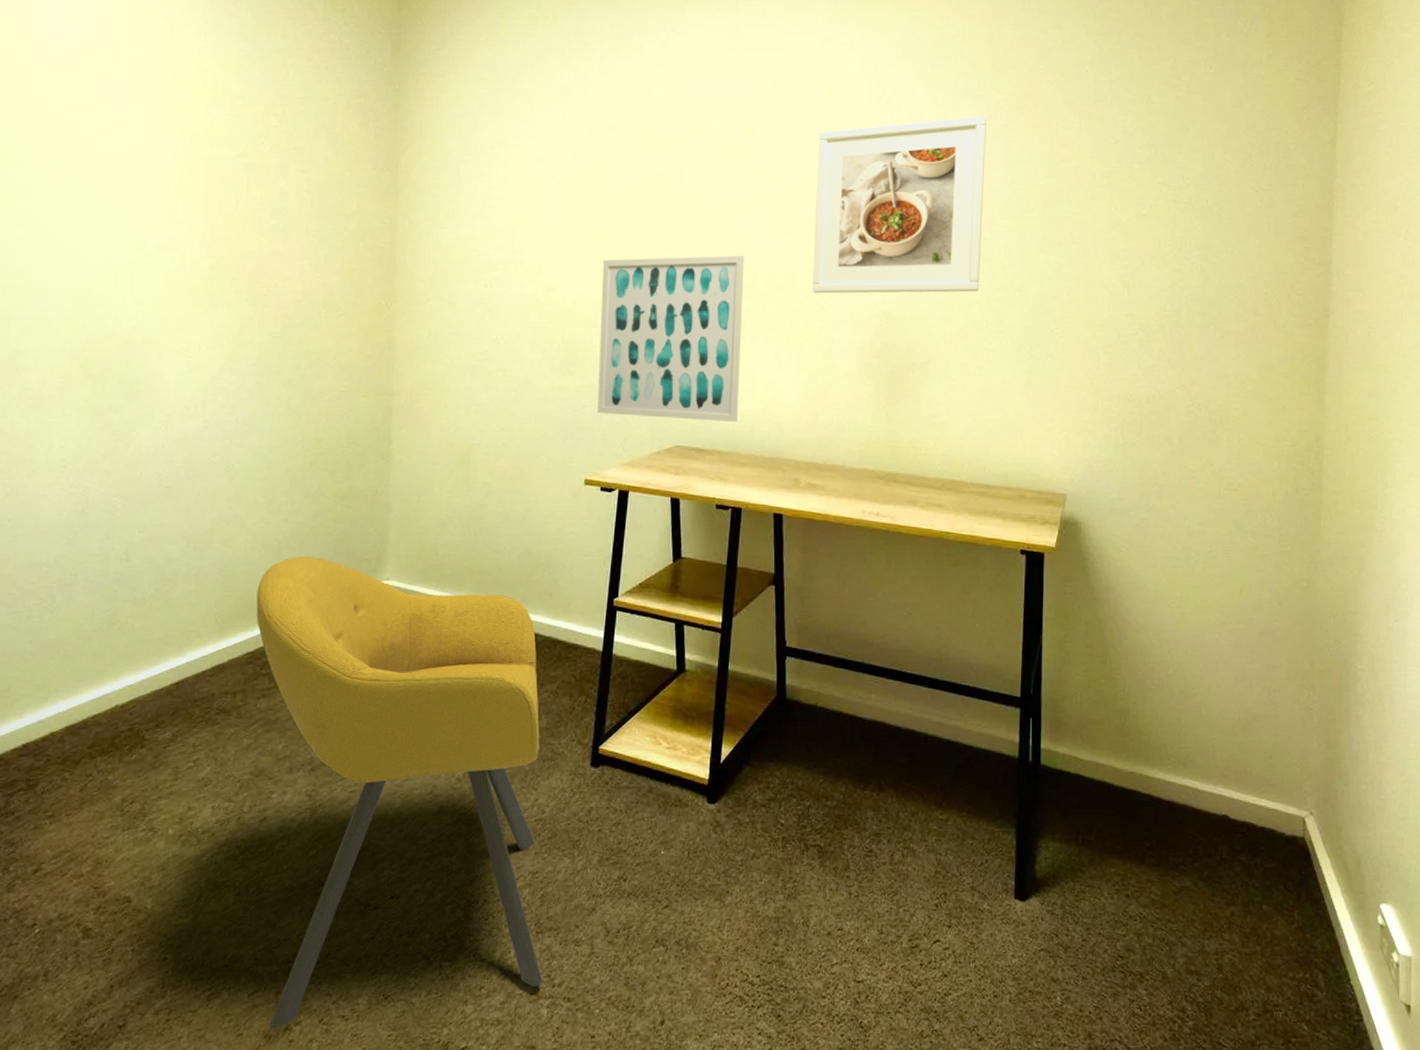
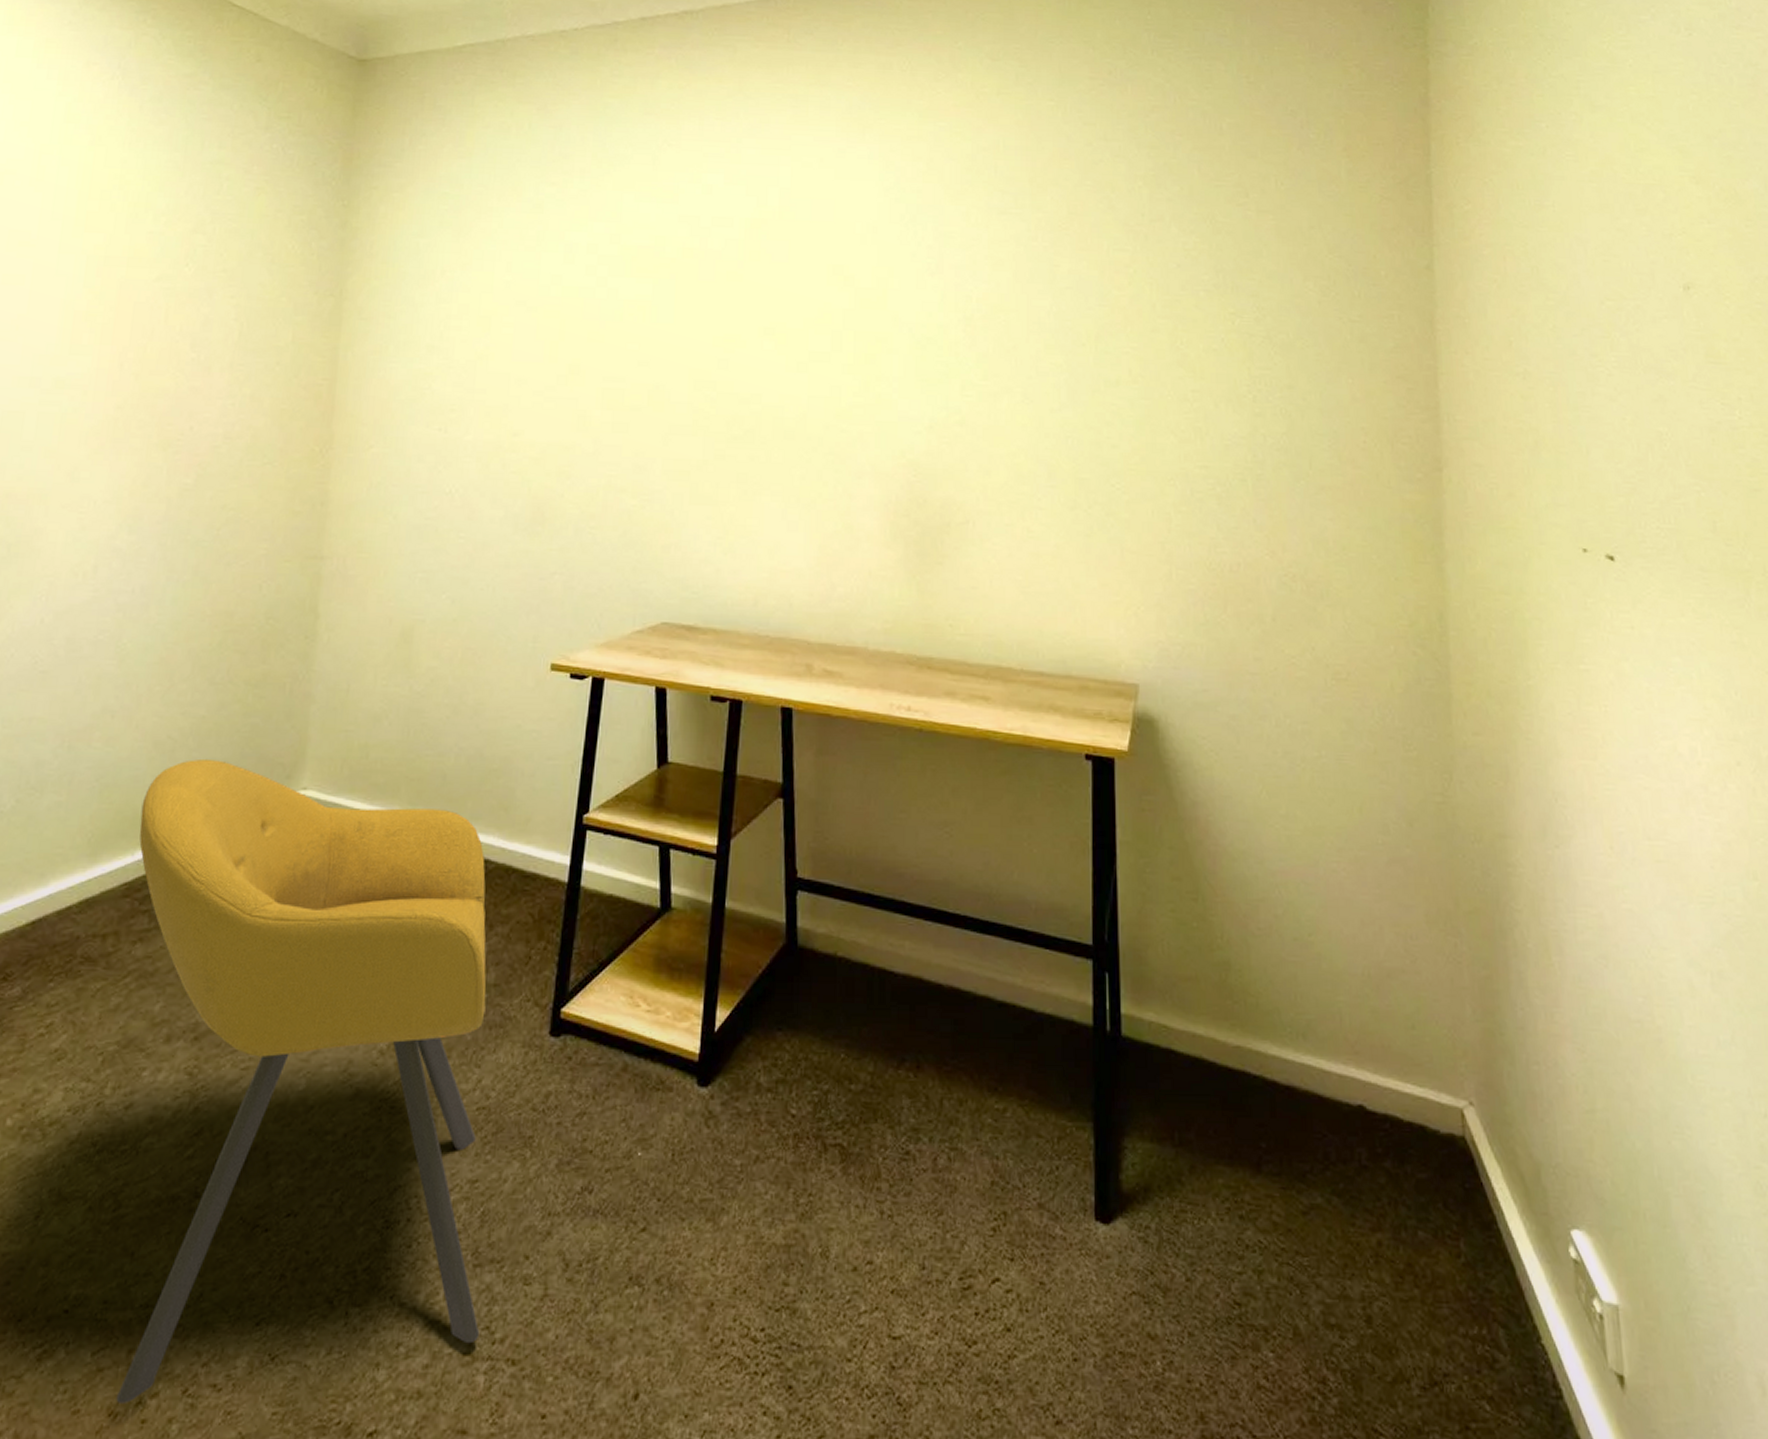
wall art: present [597,255,745,423] -> none [568,395,746,595]
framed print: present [812,115,986,294] -> none [826,236,1027,441]

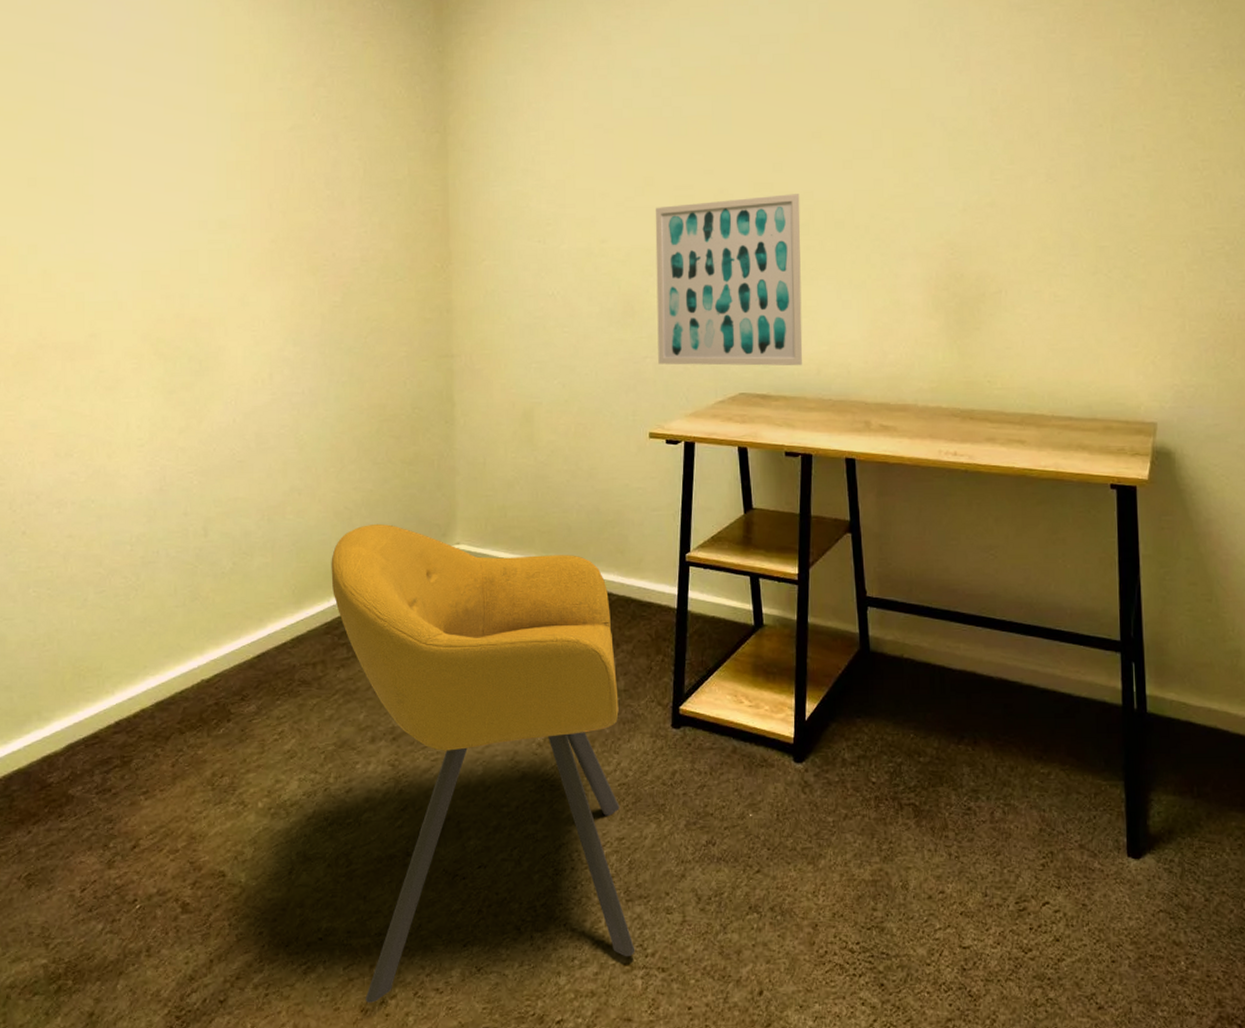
wall art: none [568,395,746,595] -> present [655,194,803,366]

